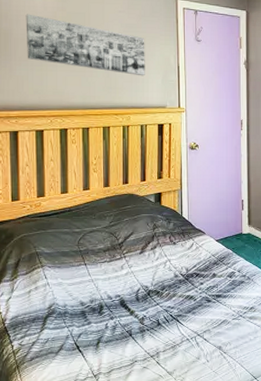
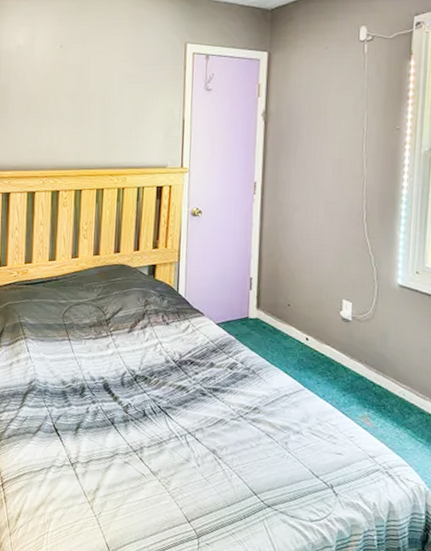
wall art: present [25,14,145,76] -> none [24,68,148,132]

